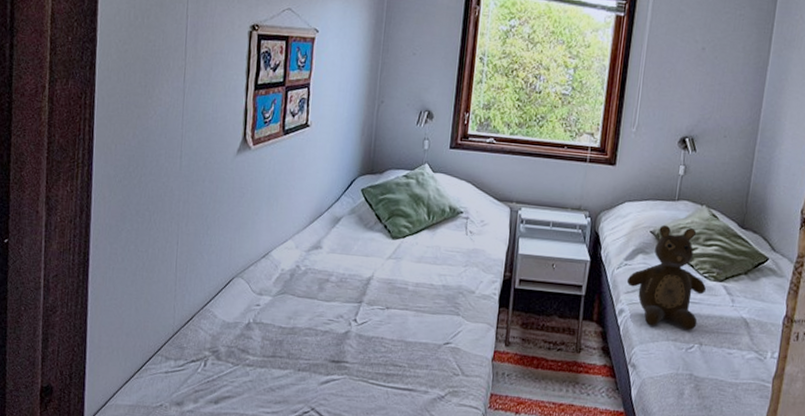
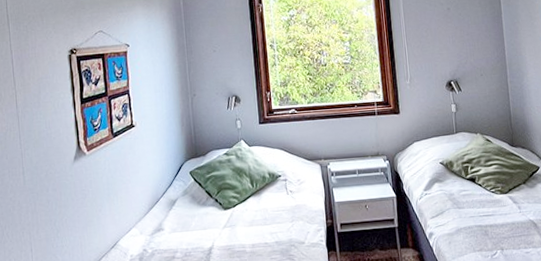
teddy bear: present [626,225,706,331] -> none [429,153,496,242]

